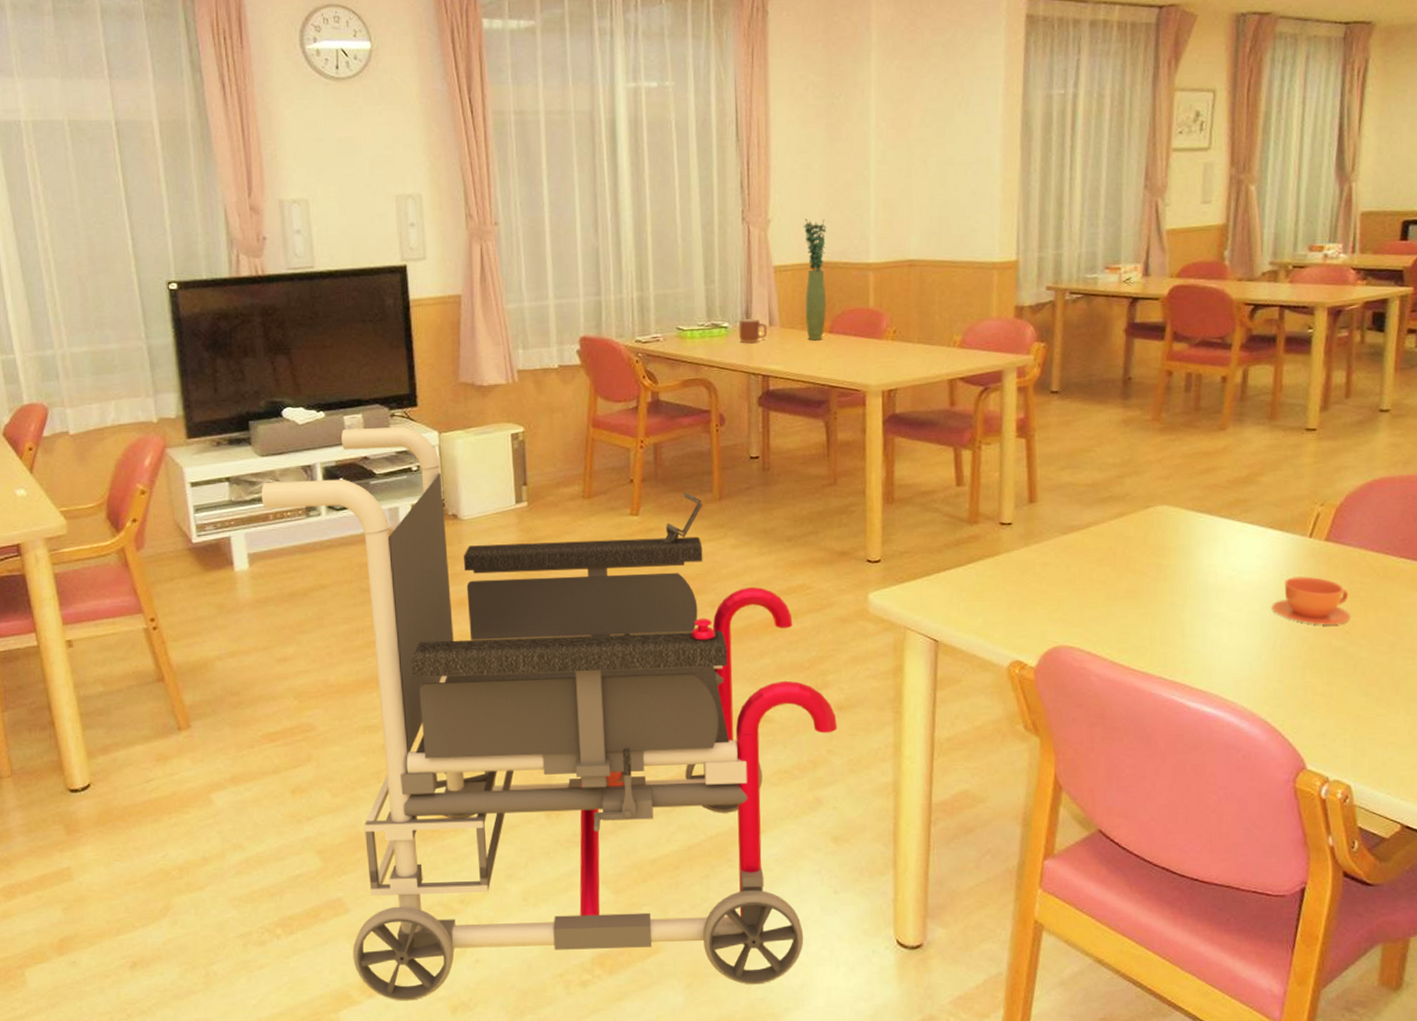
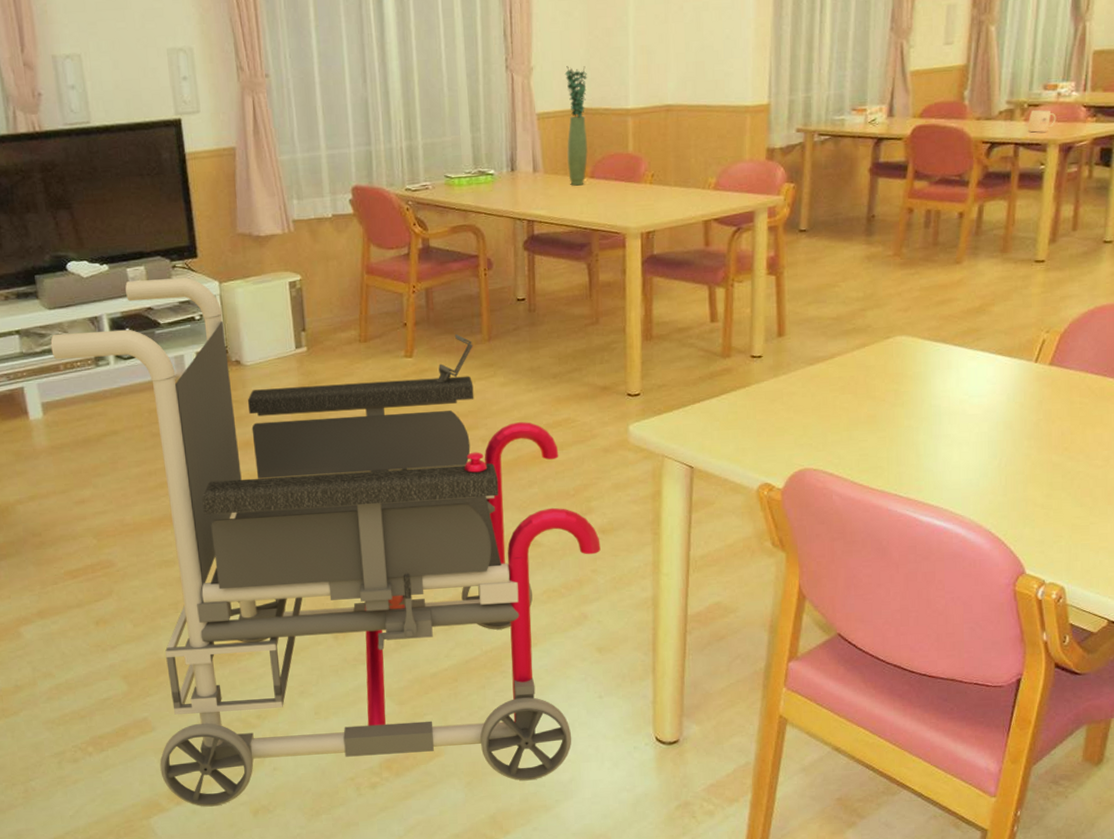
mug: present [737,319,768,343] -> none [503,165,532,189]
teacup: present [1272,576,1351,625] -> none [999,398,1070,443]
mug: none [1293,271,1324,295] -> present [1028,109,1056,133]

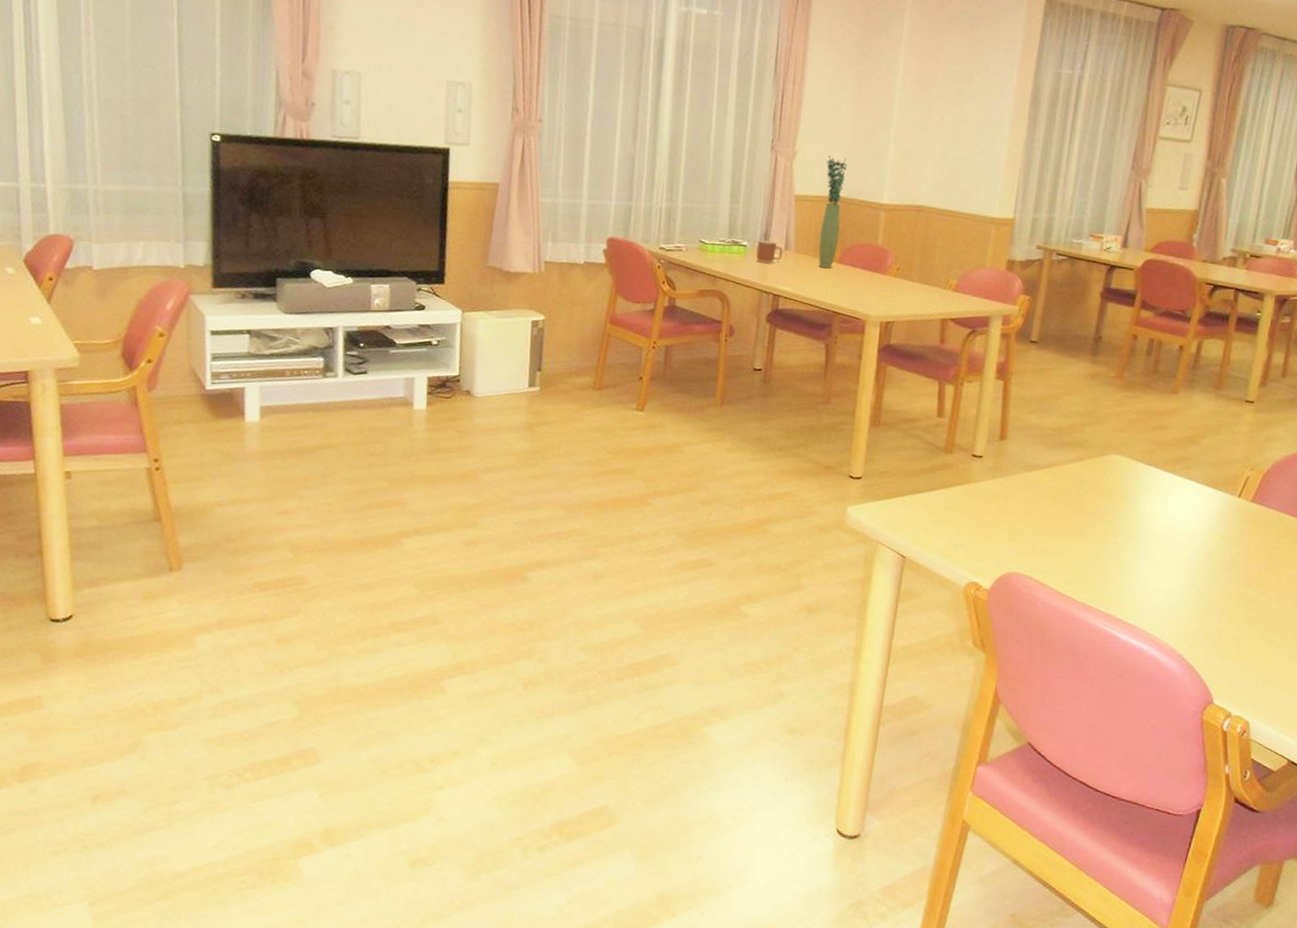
wheelchair: present [50,277,601,807] -> none [280,297,806,861]
mug: none [503,165,532,189] -> present [756,240,783,263]
mug: present [1028,109,1056,133] -> none [1248,260,1275,282]

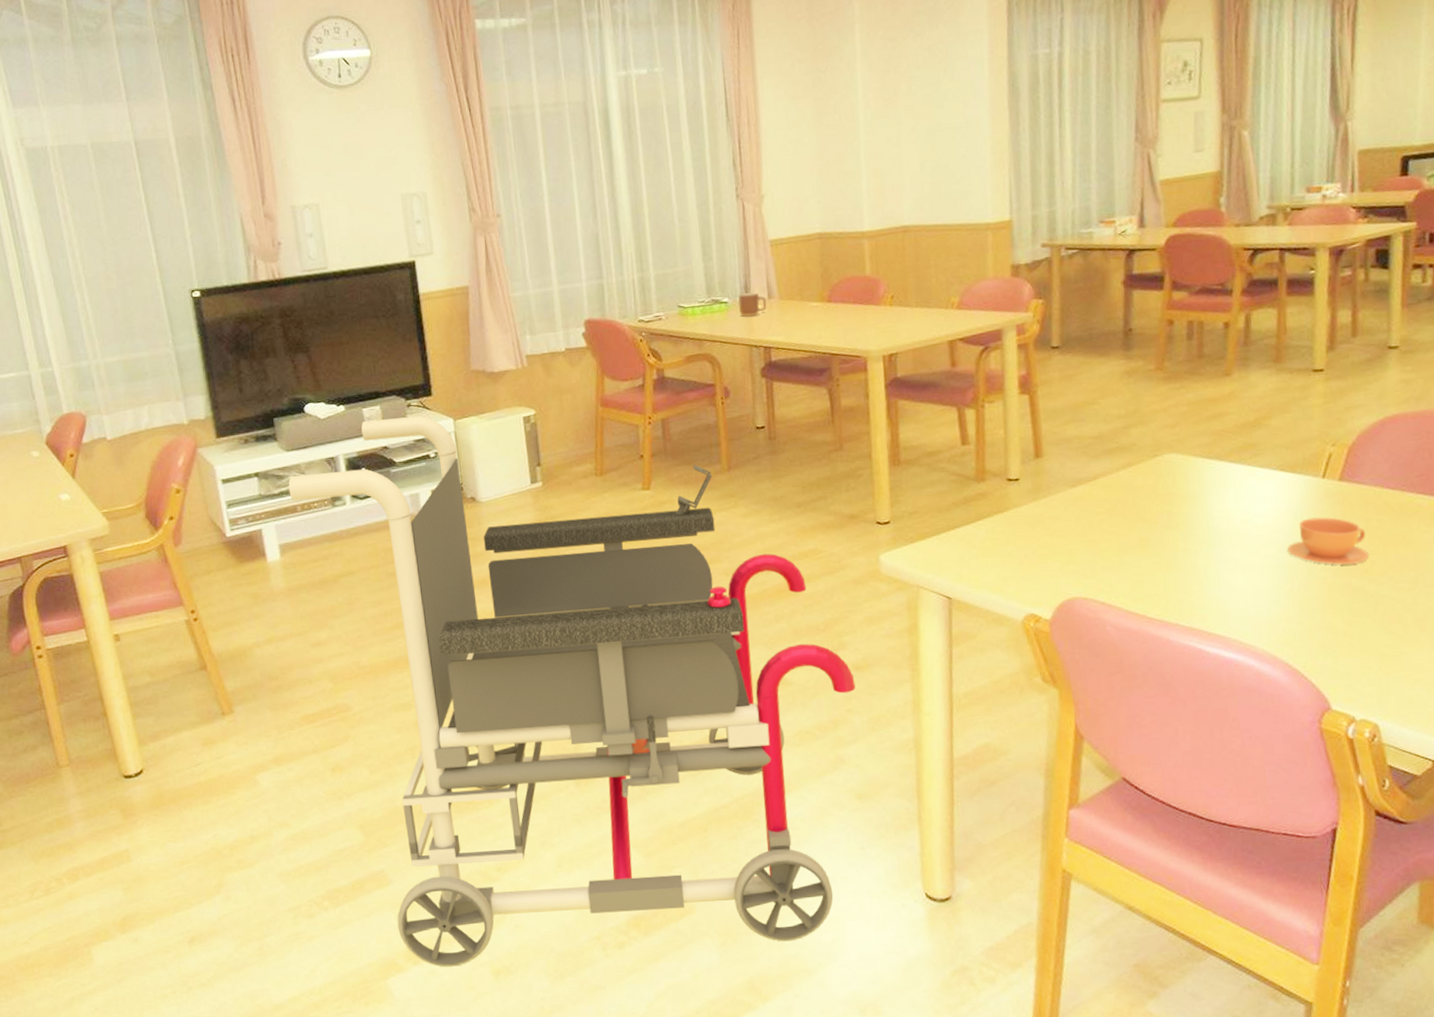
wheelchair: none [280,297,806,861] -> present [288,416,856,967]
vase: present [818,155,847,269] -> none [796,191,824,311]
teacup: none [1200,531,1266,577] -> present [1287,517,1370,565]

